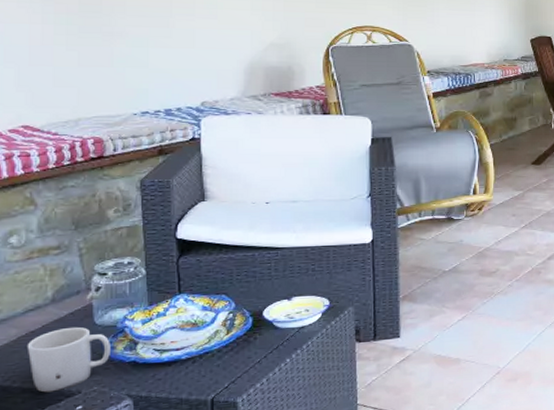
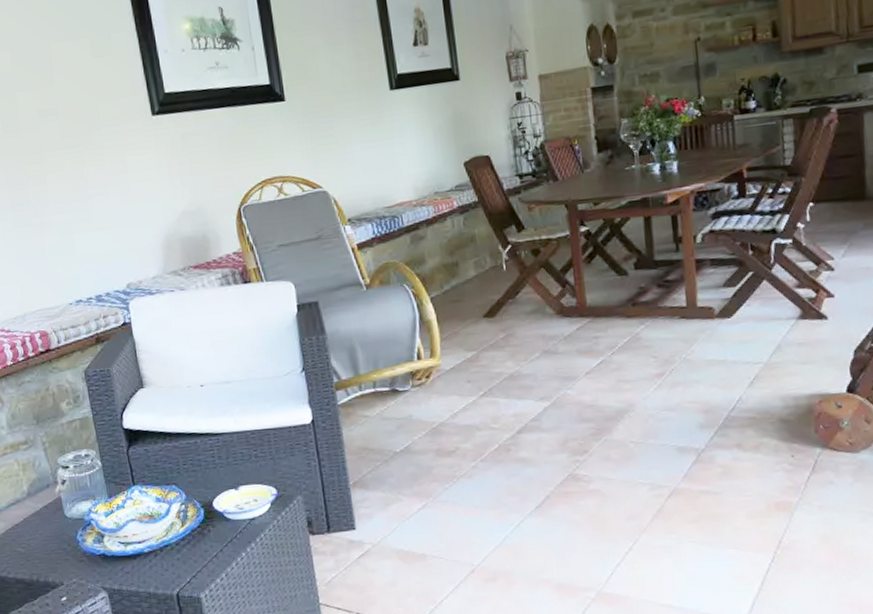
mug: present [27,326,112,393] -> none [14,519,83,584]

